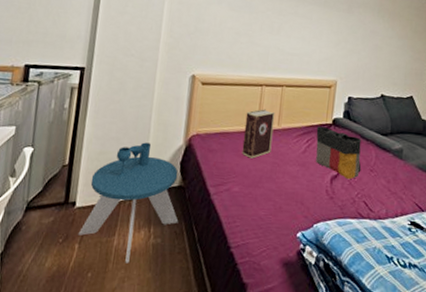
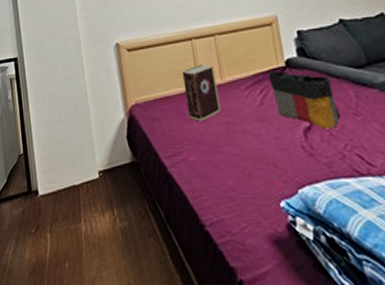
side table: present [79,142,179,263] -> none [46,121,141,251]

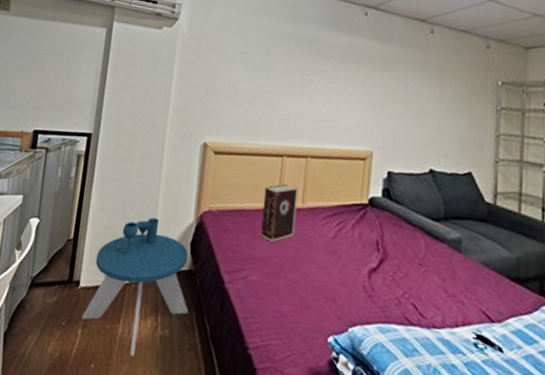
side table: none [46,121,141,251] -> present [82,217,189,357]
tote bag: present [268,71,342,130] -> none [348,206,408,275]

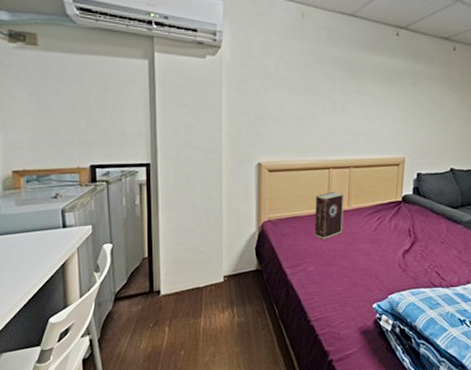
side table: present [82,217,189,357] -> none [167,231,259,341]

